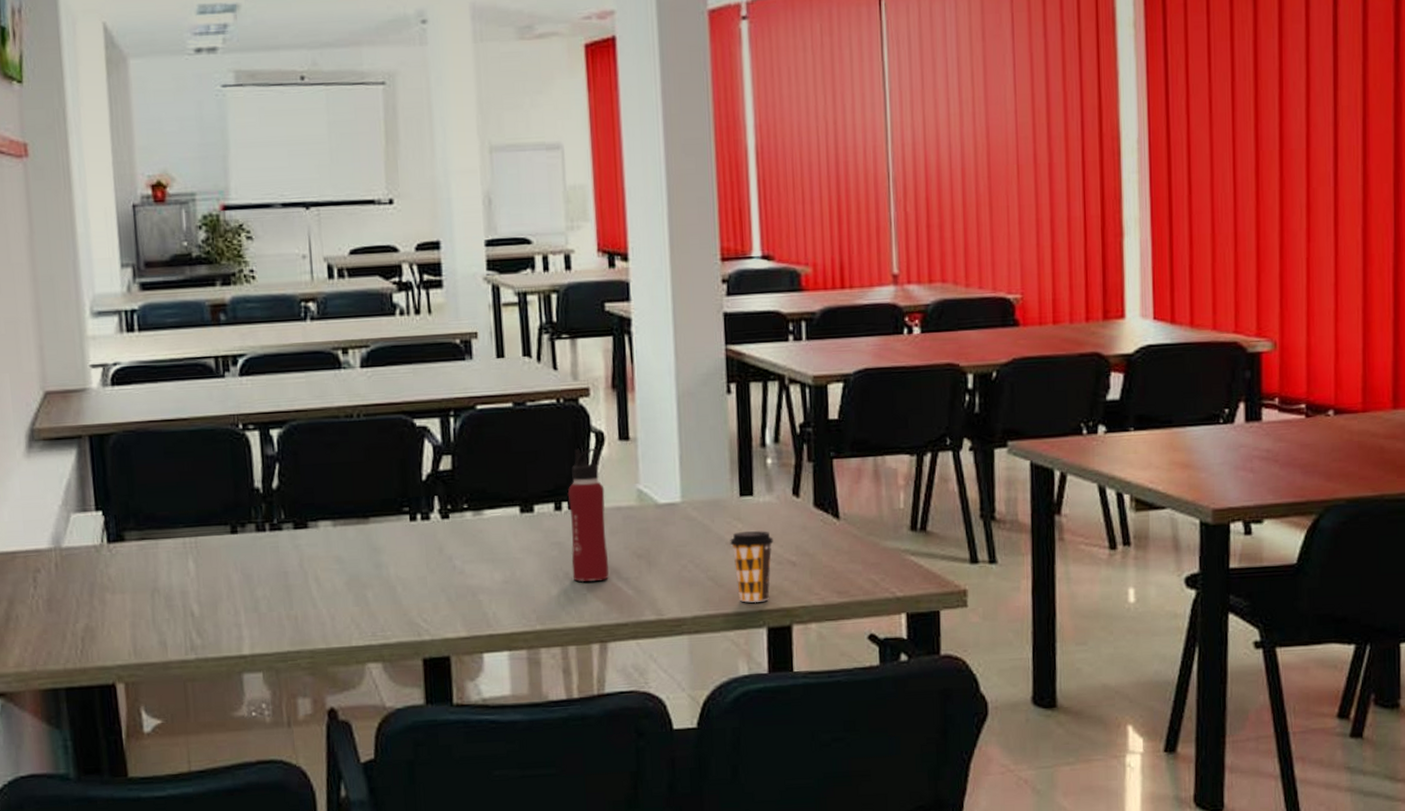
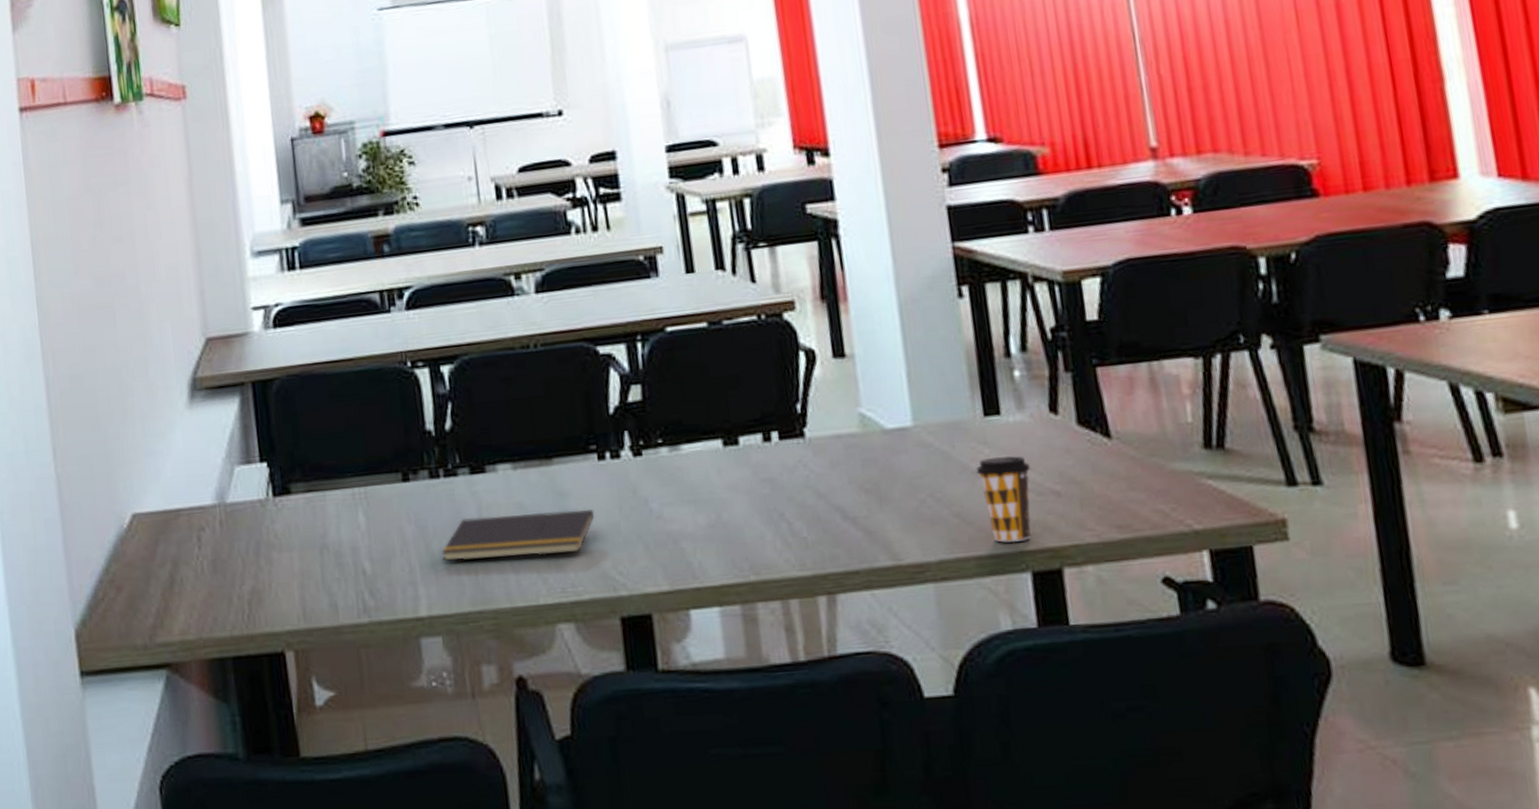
notepad: none [265,564,405,606] -> present [441,509,595,562]
water bottle: present [567,447,609,582] -> none [776,368,833,523]

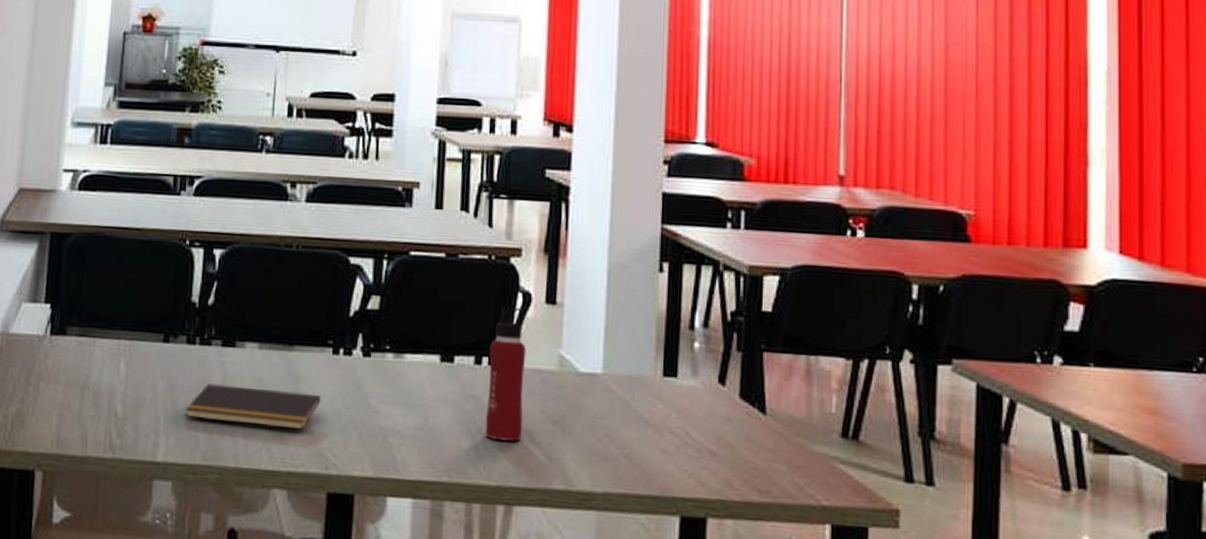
water bottle: none [776,368,833,523] -> present [485,307,526,441]
coffee cup: present [976,456,1031,543] -> none [649,412,694,489]

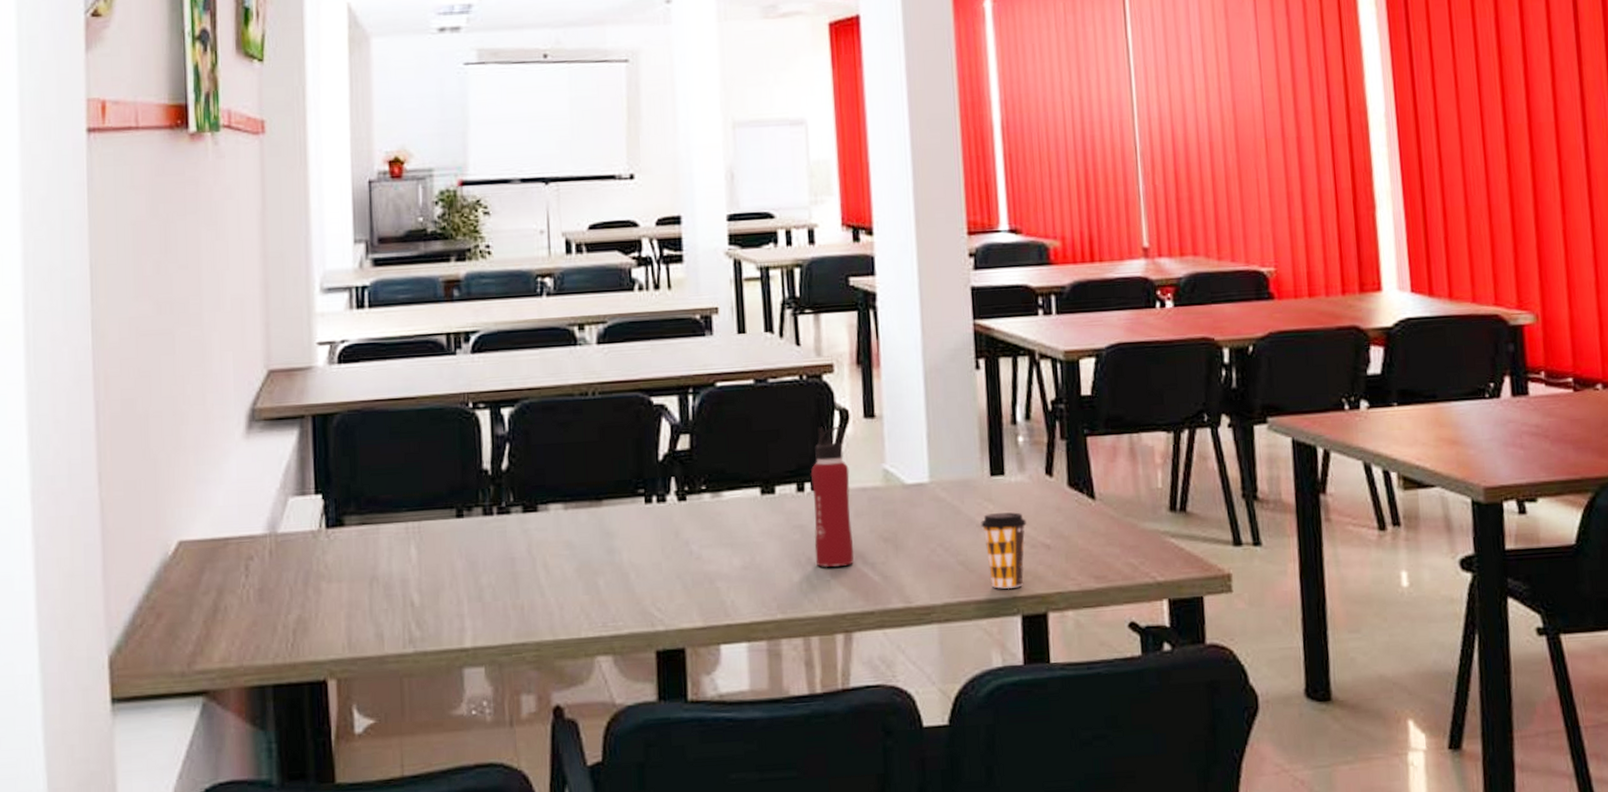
notepad: present [185,382,321,430] -> none [490,549,639,595]
coffee cup: none [649,412,694,489] -> present [981,512,1027,589]

